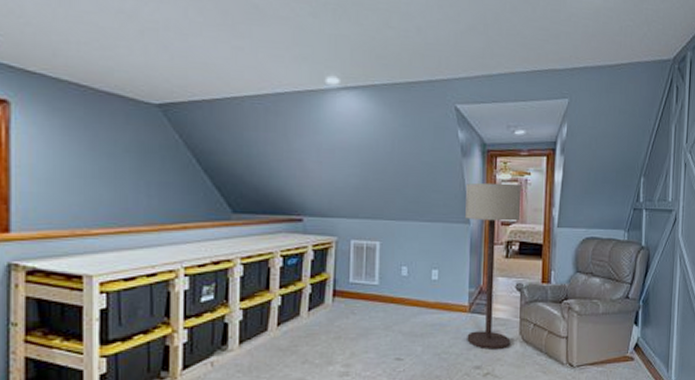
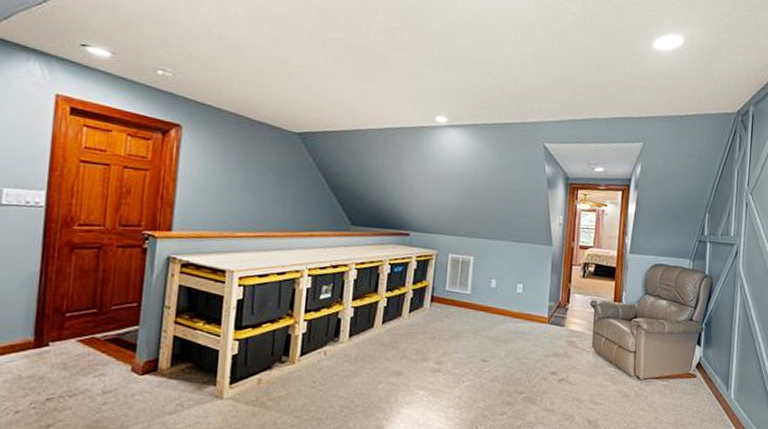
floor lamp: present [465,182,521,349] -> none [545,211,598,358]

